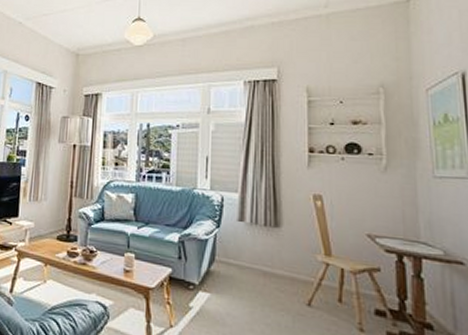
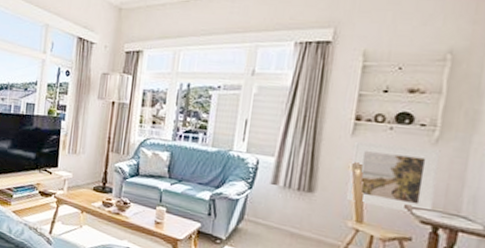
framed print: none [311,172,393,242] -> present [345,140,441,213]

